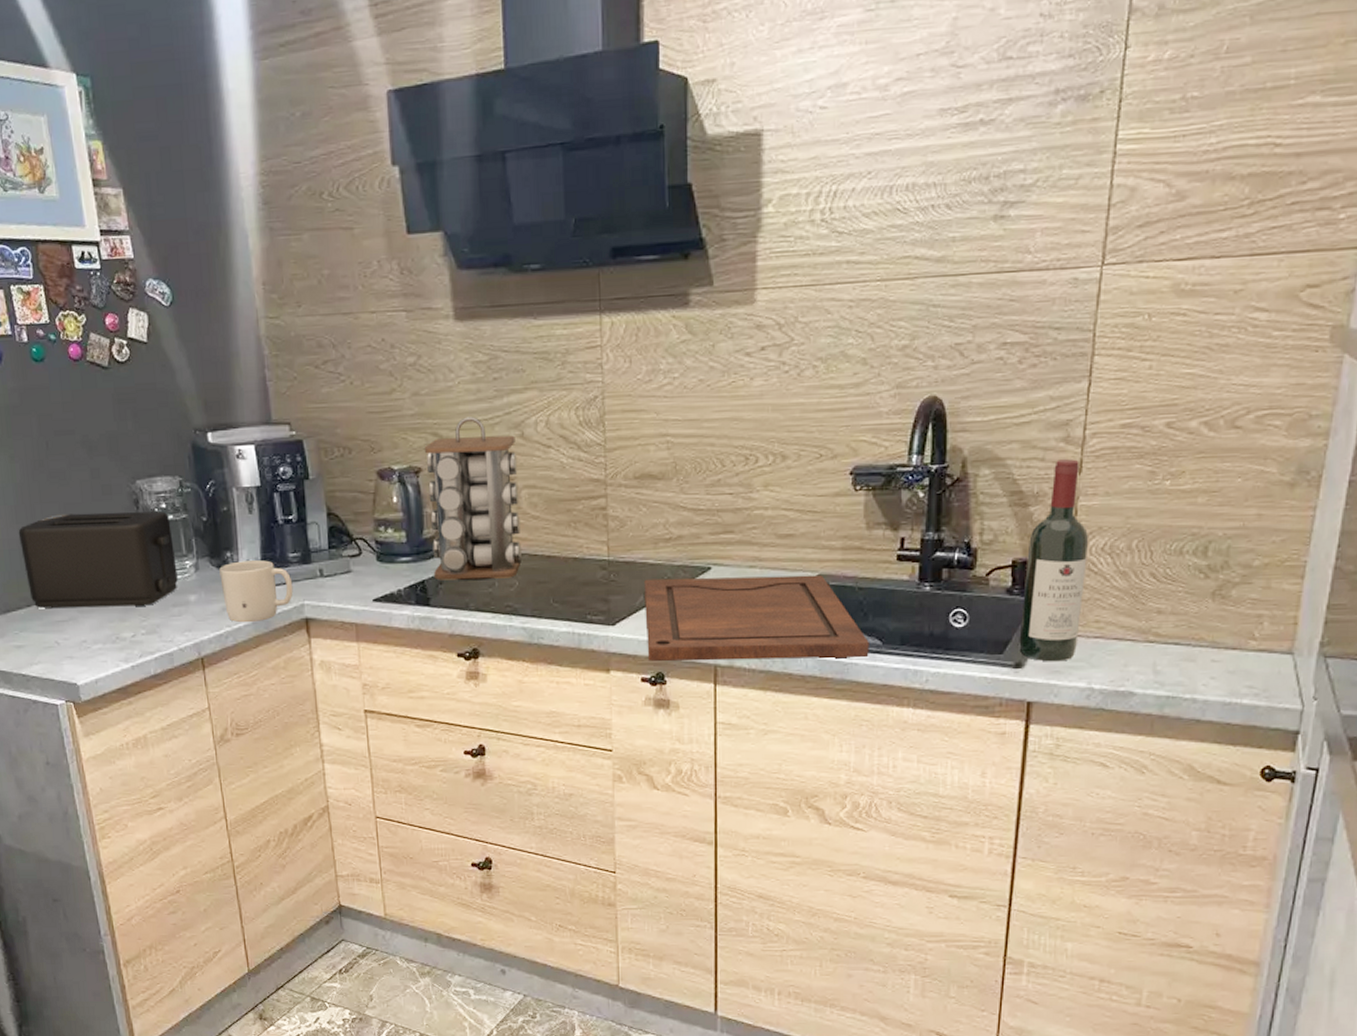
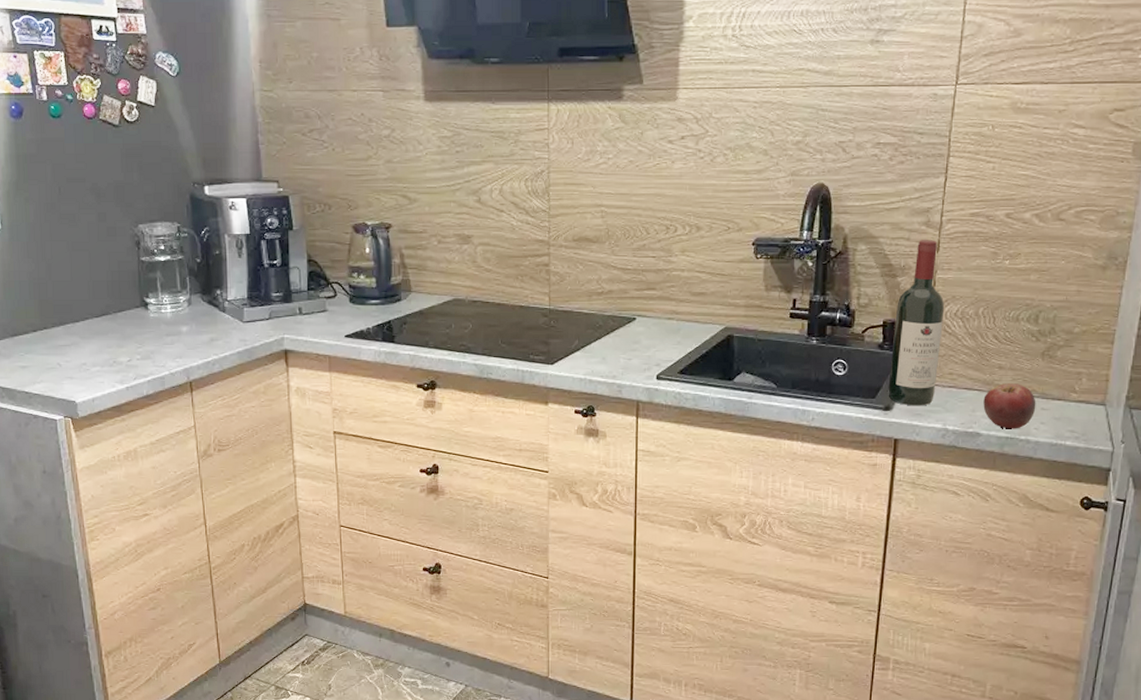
toaster: present [18,511,178,609] -> none [29,251,172,334]
mug: present [219,560,293,623] -> none [210,298,275,352]
spice rack: present [425,417,522,581] -> none [395,183,475,322]
cutting board: present [644,574,869,662] -> none [579,326,766,399]
fruit: none [1138,631,1205,687] -> present [983,383,1036,429]

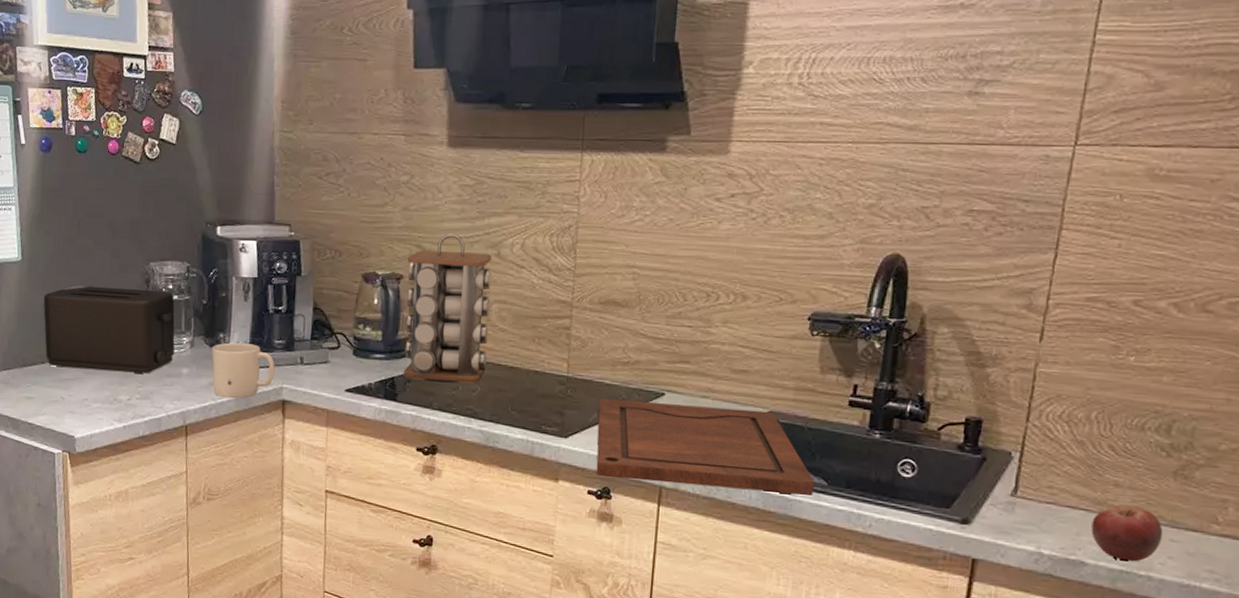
toaster: none [29,251,172,334] -> present [43,285,175,374]
mug: none [210,298,275,352] -> present [211,342,275,399]
spice rack: none [395,183,475,322] -> present [403,233,492,384]
cutting board: none [579,326,766,399] -> present [595,398,815,497]
wine bottle: present [888,240,945,406] -> none [967,325,1047,523]

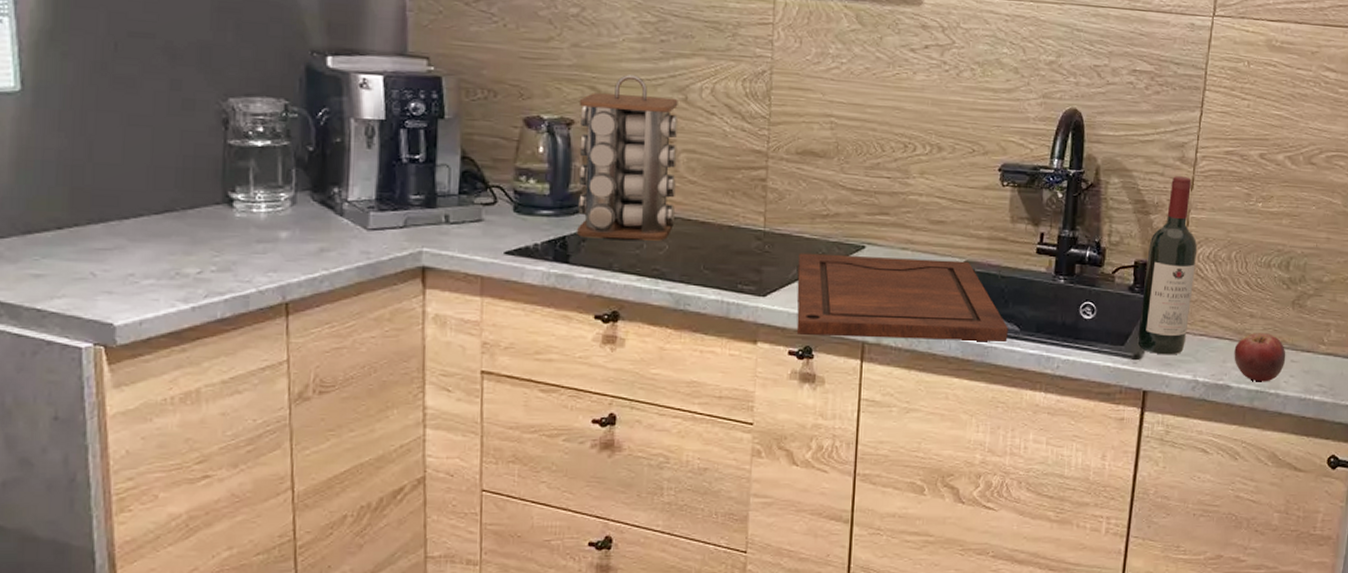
toaster: present [43,285,175,374] -> none [59,125,268,239]
mug: present [211,342,275,399] -> none [322,198,411,268]
wine bottle: none [967,325,1047,523] -> present [1137,176,1198,355]

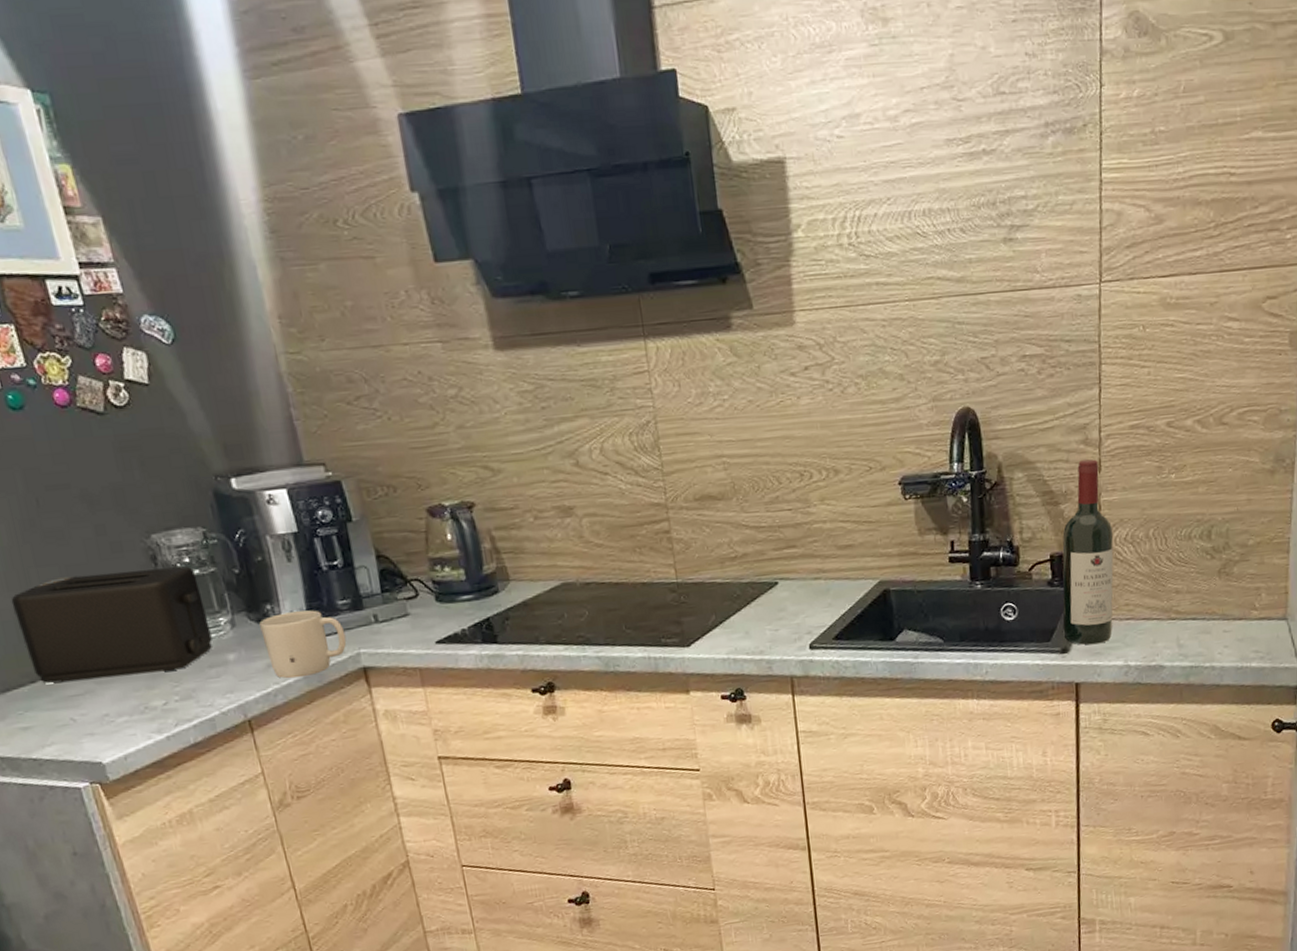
toaster: none [59,125,268,239] -> present [11,566,213,684]
mug: none [322,198,411,268] -> present [259,610,347,679]
spice rack: present [577,75,679,241] -> none [476,447,589,616]
cutting board: present [796,253,1008,343] -> none [714,581,933,678]
fruit: present [1234,333,1286,382] -> none [1163,607,1218,658]

